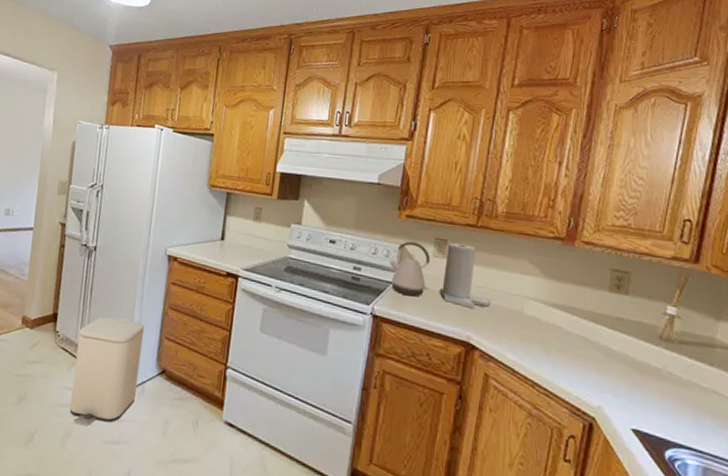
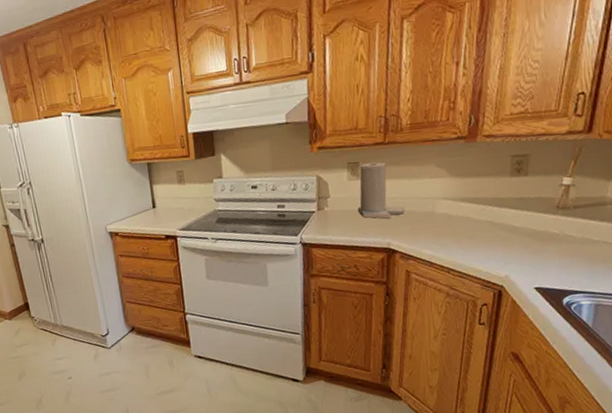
pedal bin: present [69,316,144,426] -> none [52,293,116,384]
kettle: present [389,241,431,297] -> none [309,170,348,221]

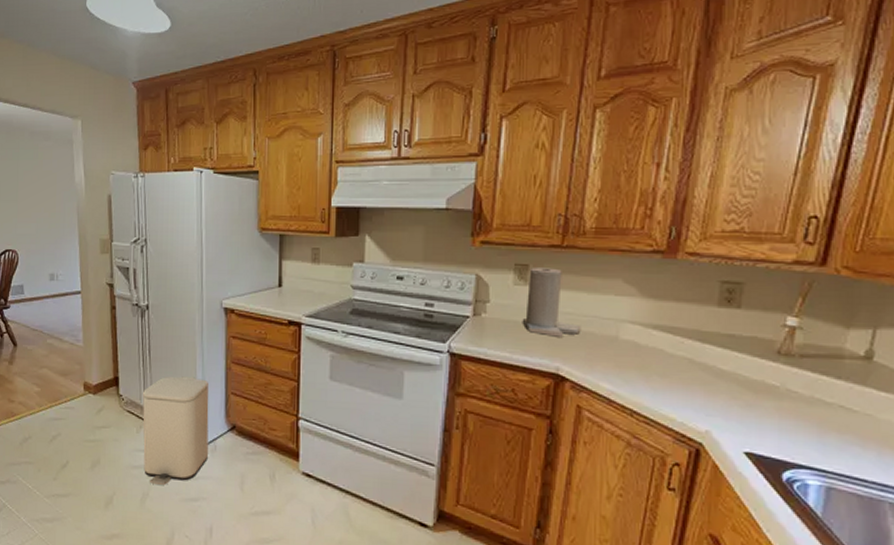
pedal bin: none [52,293,116,384] -> present [142,376,209,485]

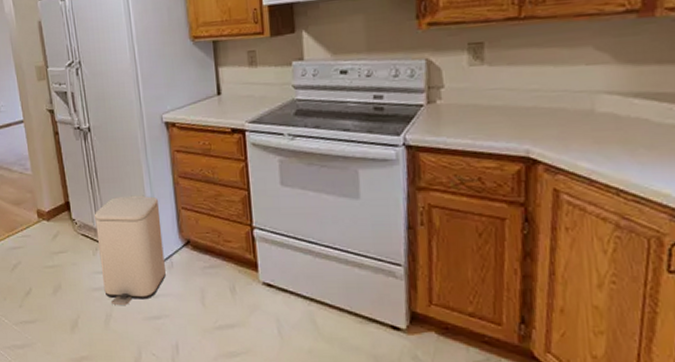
paper towel: present [522,267,582,337] -> none [482,42,551,118]

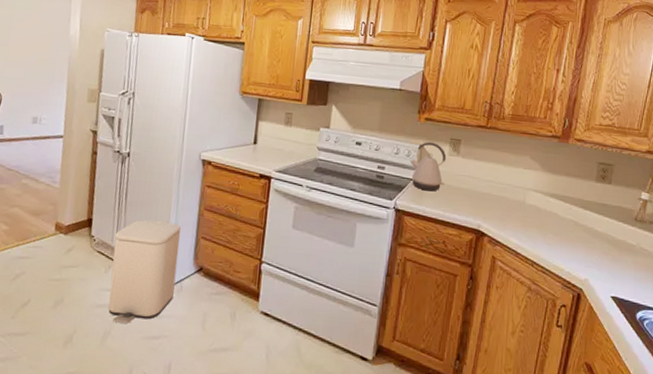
kettle: none [415,52,469,117] -> present [410,142,447,192]

